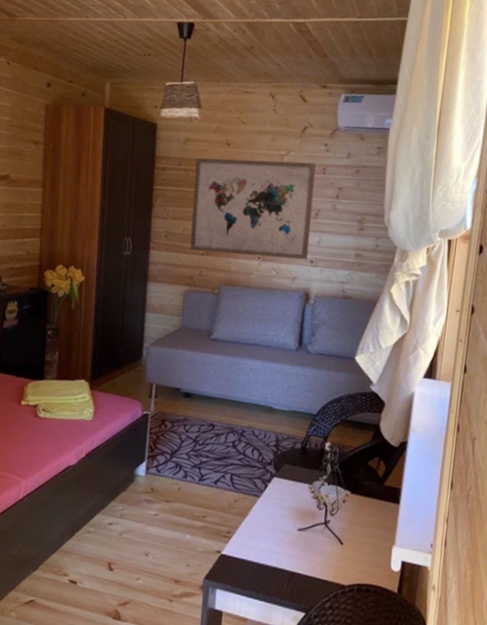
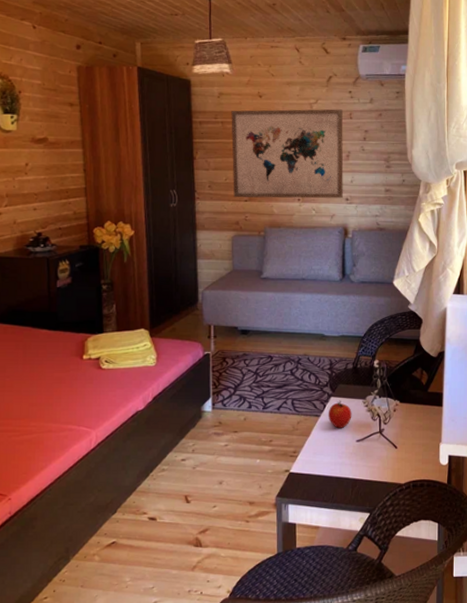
apple: none [268,482,296,513] -> present [328,400,352,428]

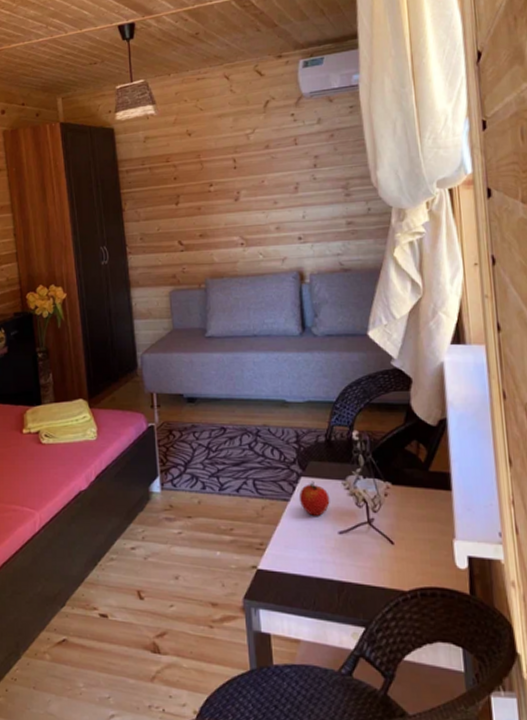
wall art: present [231,109,344,199] -> none [159,136,294,249]

